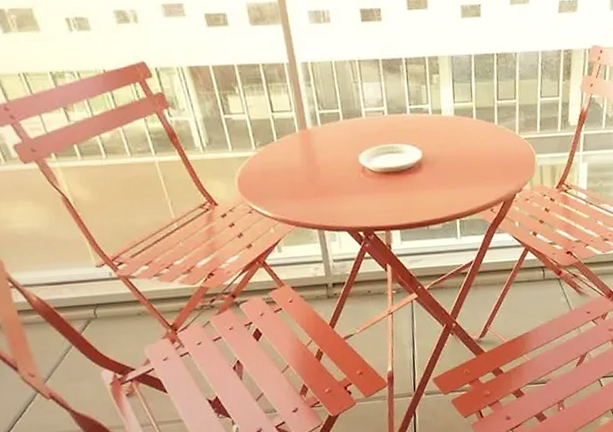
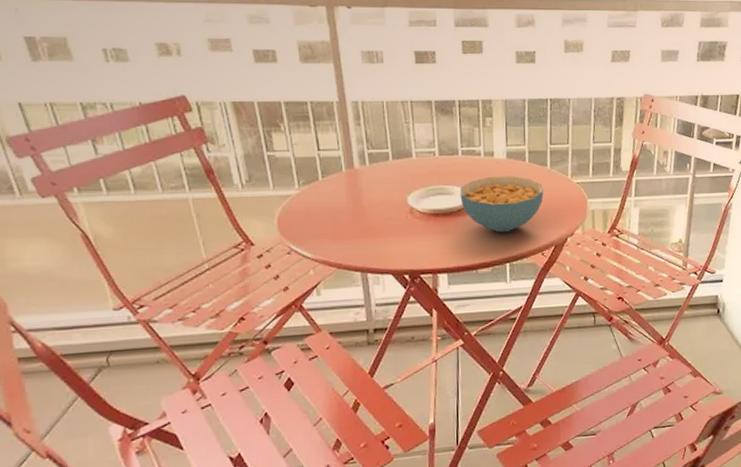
cereal bowl: none [409,133,492,190] -> present [460,176,544,233]

